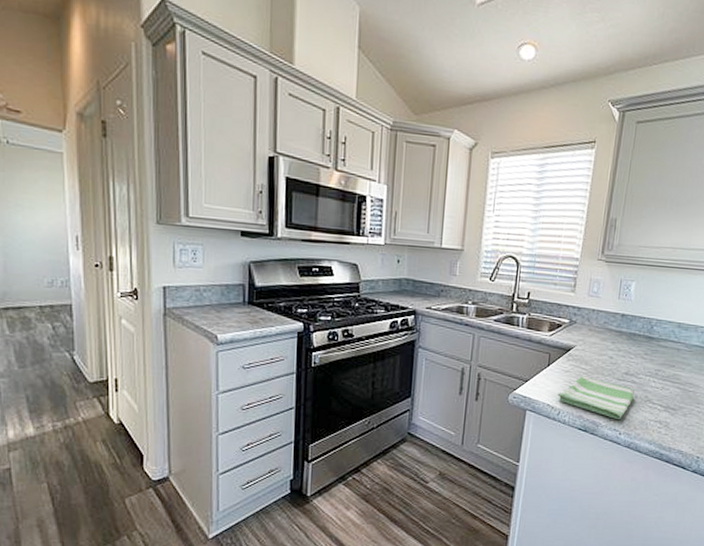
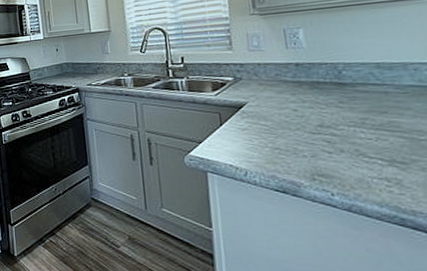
dish towel: present [557,376,635,419] -> none [238,132,339,178]

